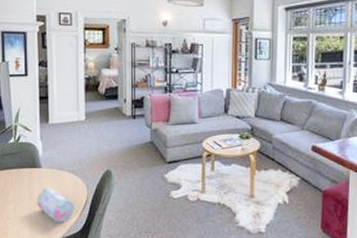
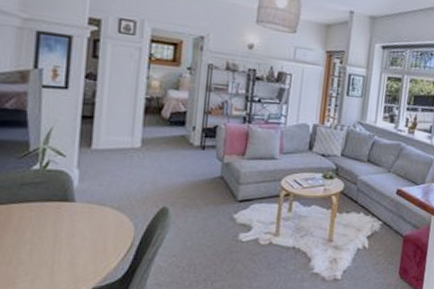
pencil case: present [36,187,75,223] -> none [62,226,116,269]

